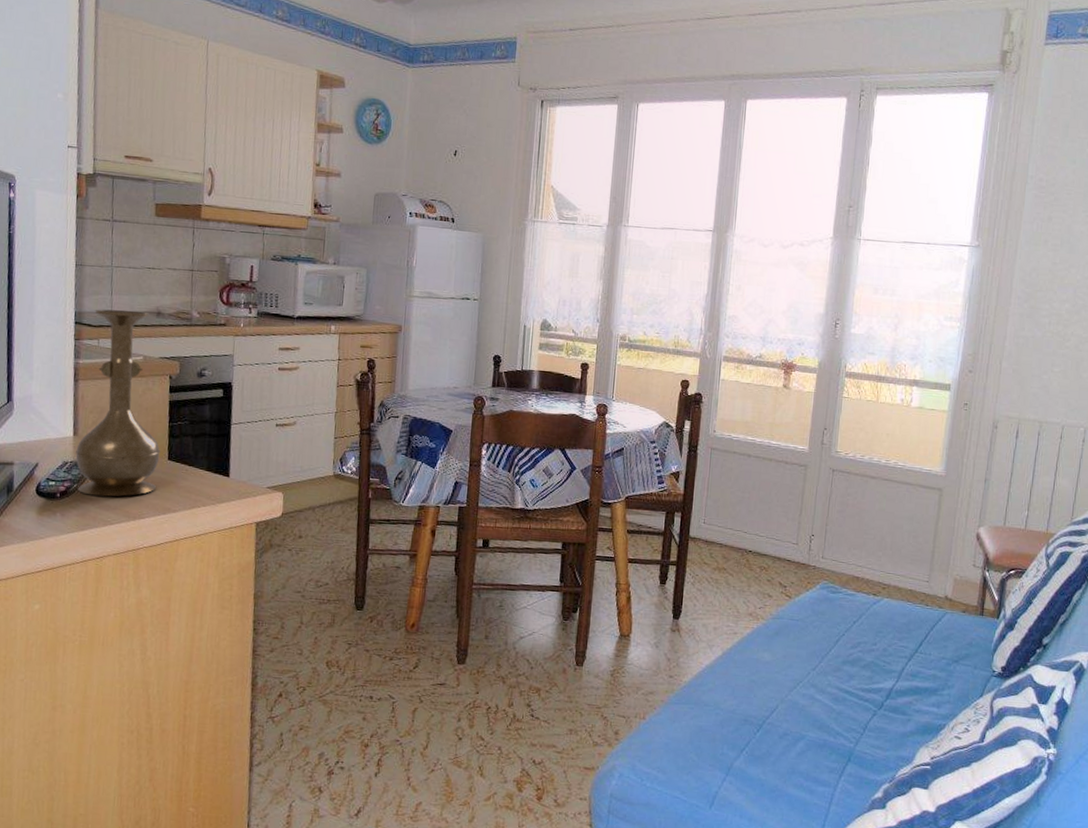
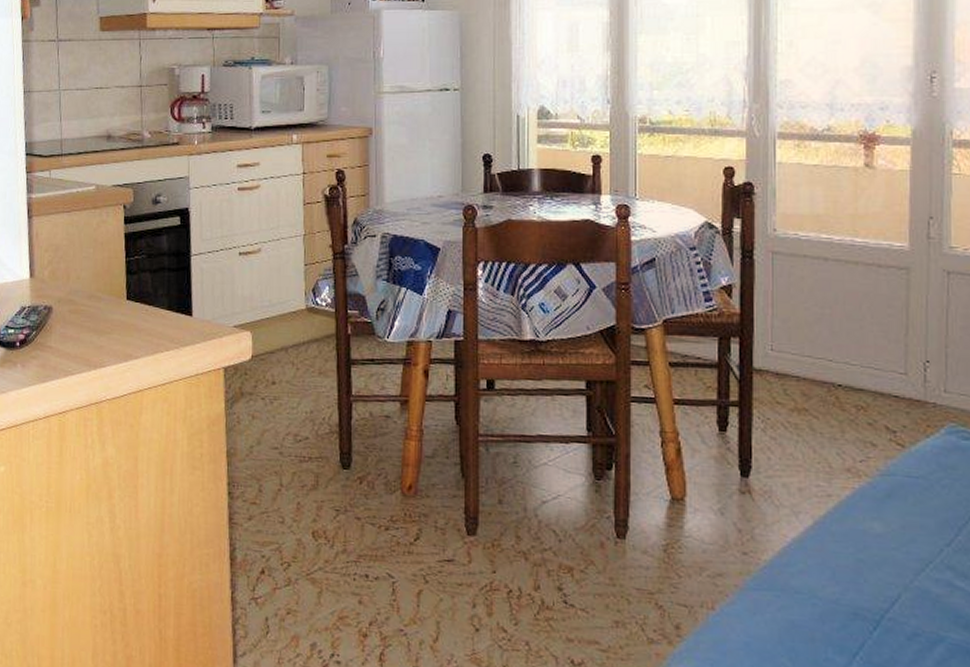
vase: present [75,309,160,497] -> none [33,136,118,344]

